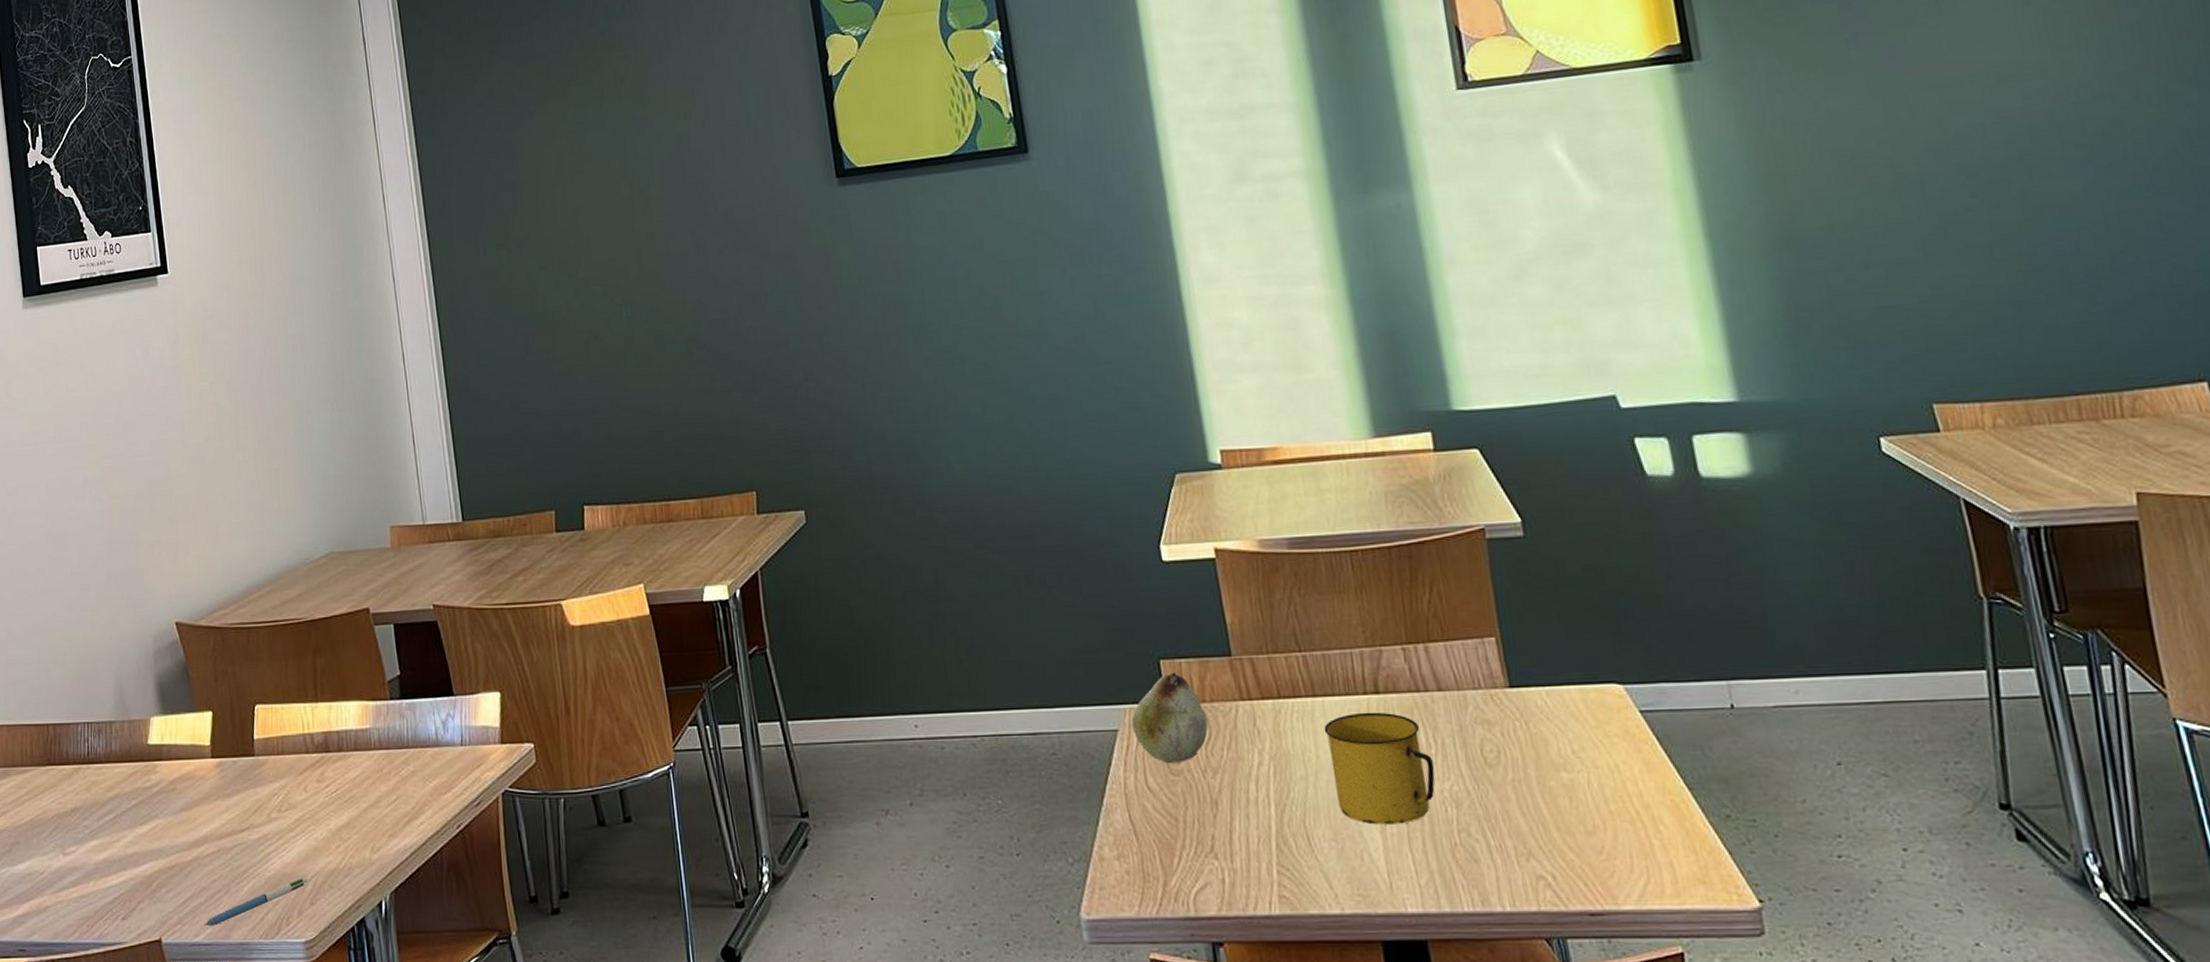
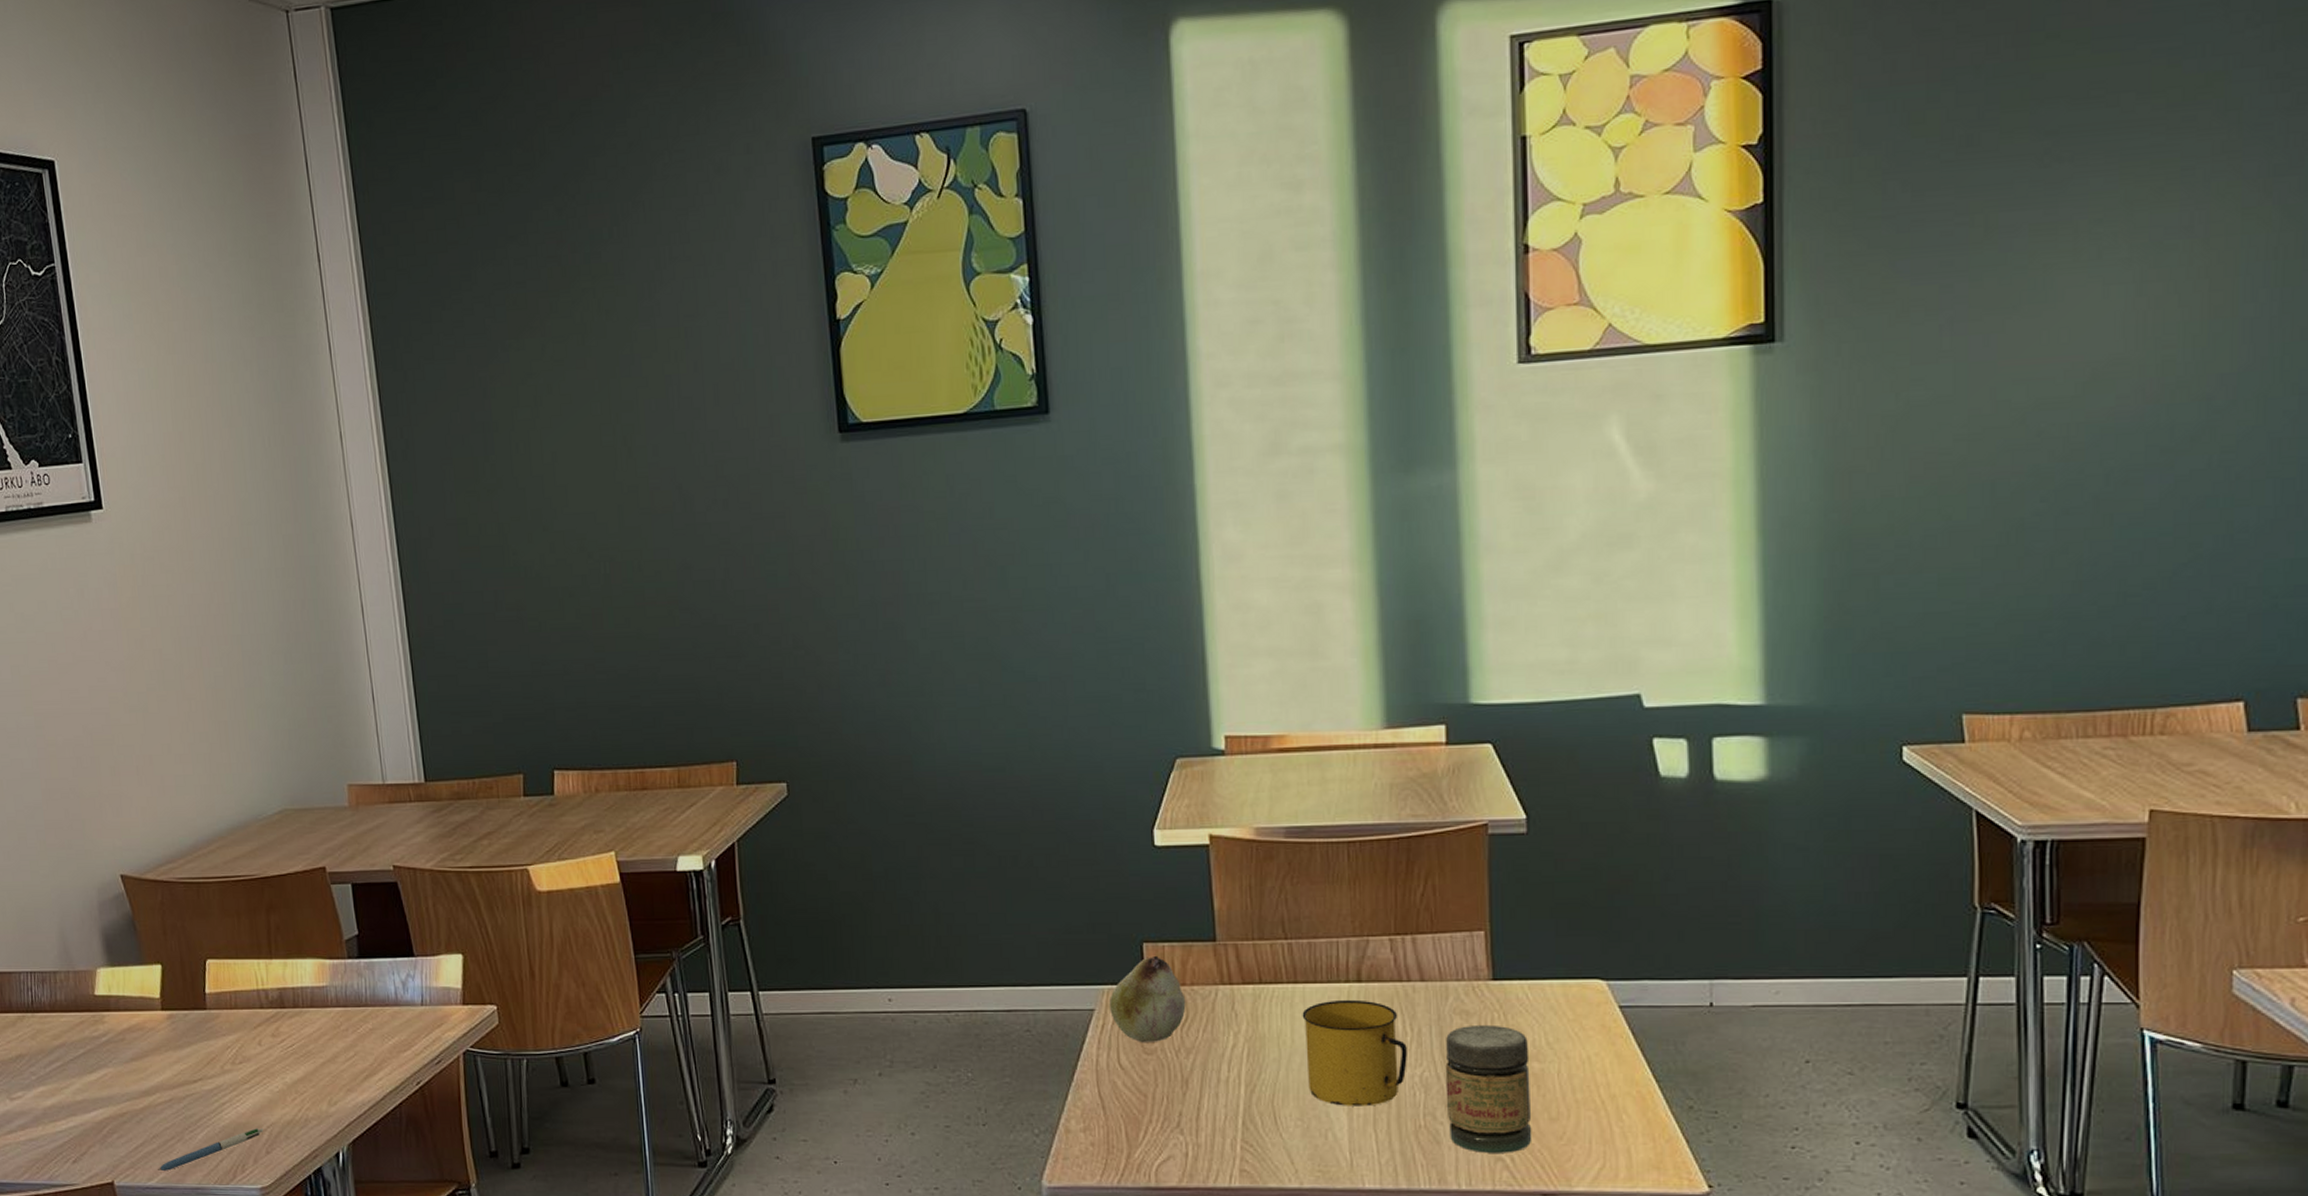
jar: none [1470,734,1572,871] -> present [1445,1024,1532,1153]

